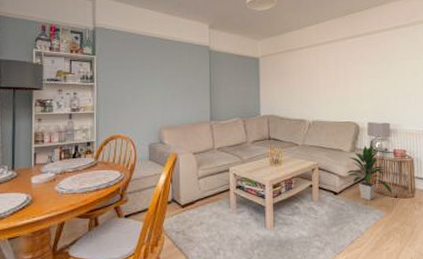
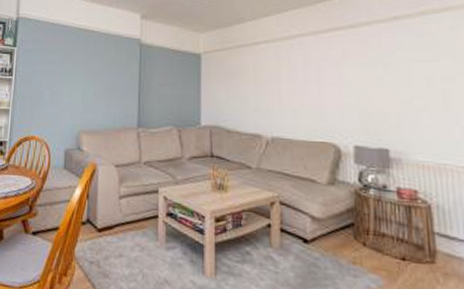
indoor plant: present [346,145,392,200] -> none [322,178,397,258]

